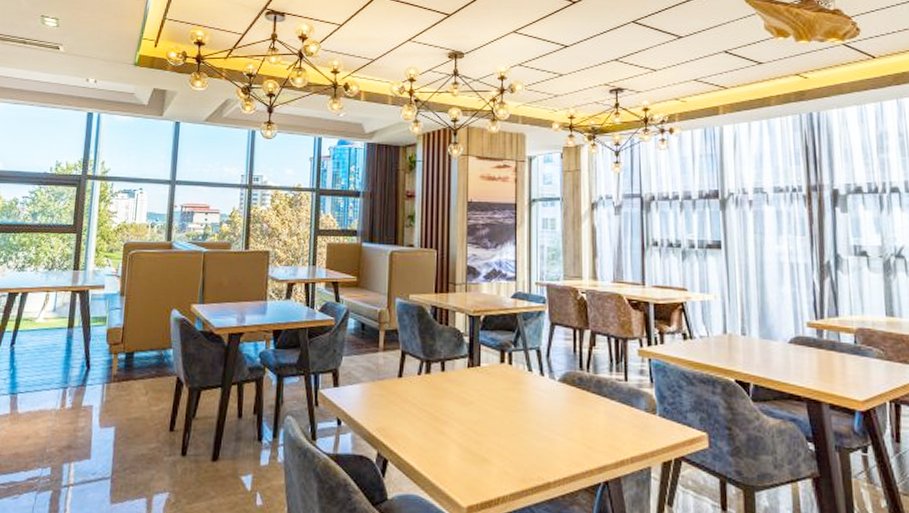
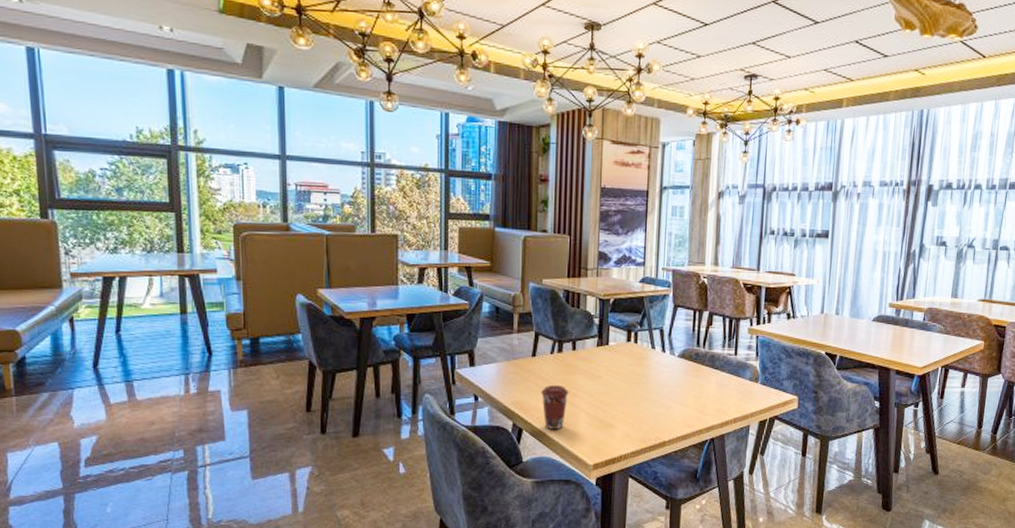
coffee cup: none [408,410,438,462] -> present [541,385,569,429]

